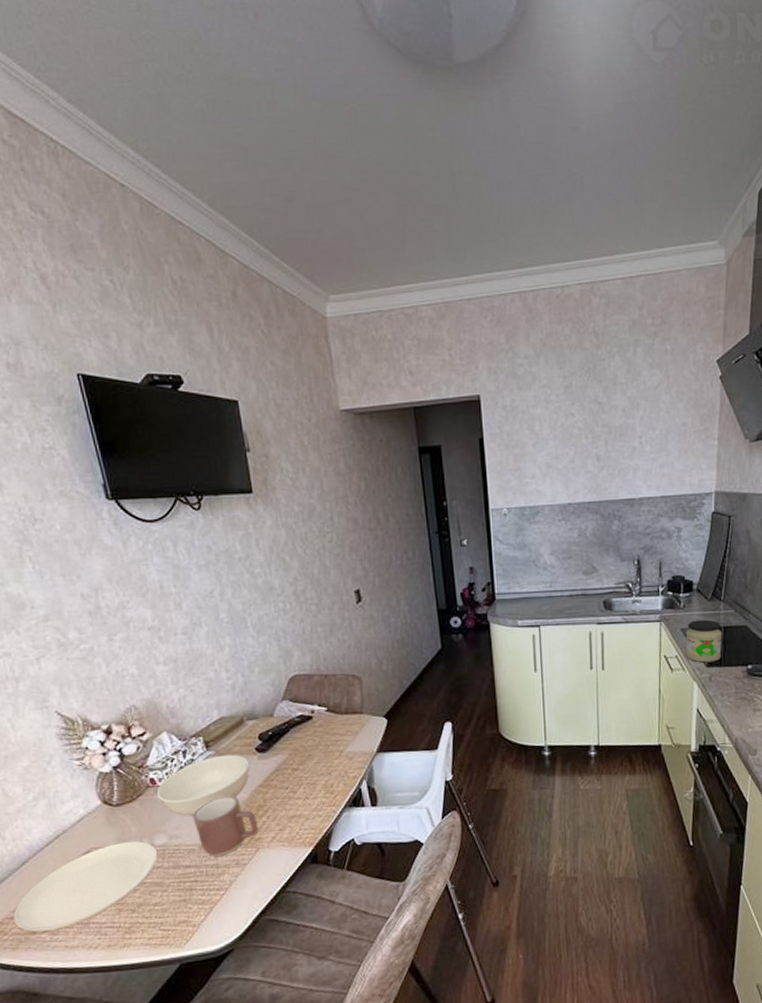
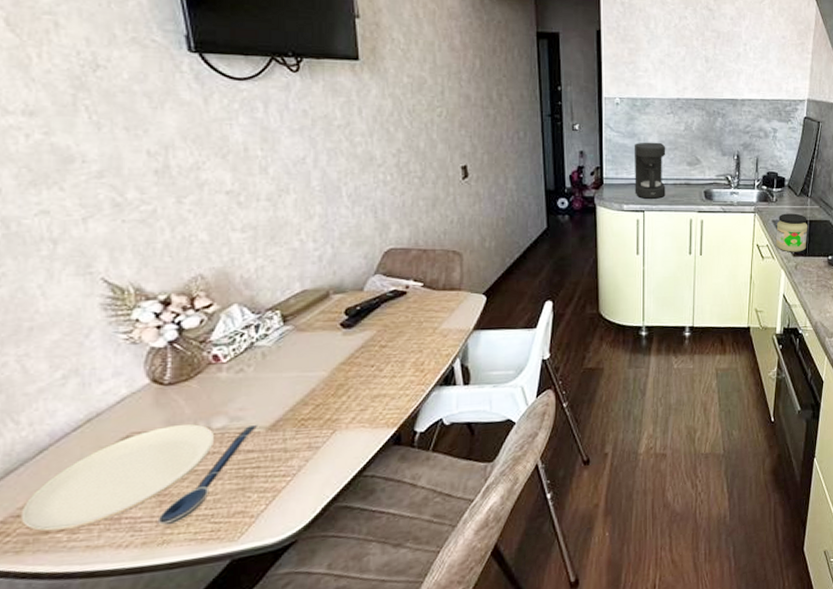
spoon: none [118,842,192,931] -> present [157,424,257,526]
bowl: present [156,754,250,816] -> none [219,330,332,396]
mug: present [192,795,259,856] -> none [261,373,337,440]
coffee maker: none [526,552,562,613] -> present [634,142,666,199]

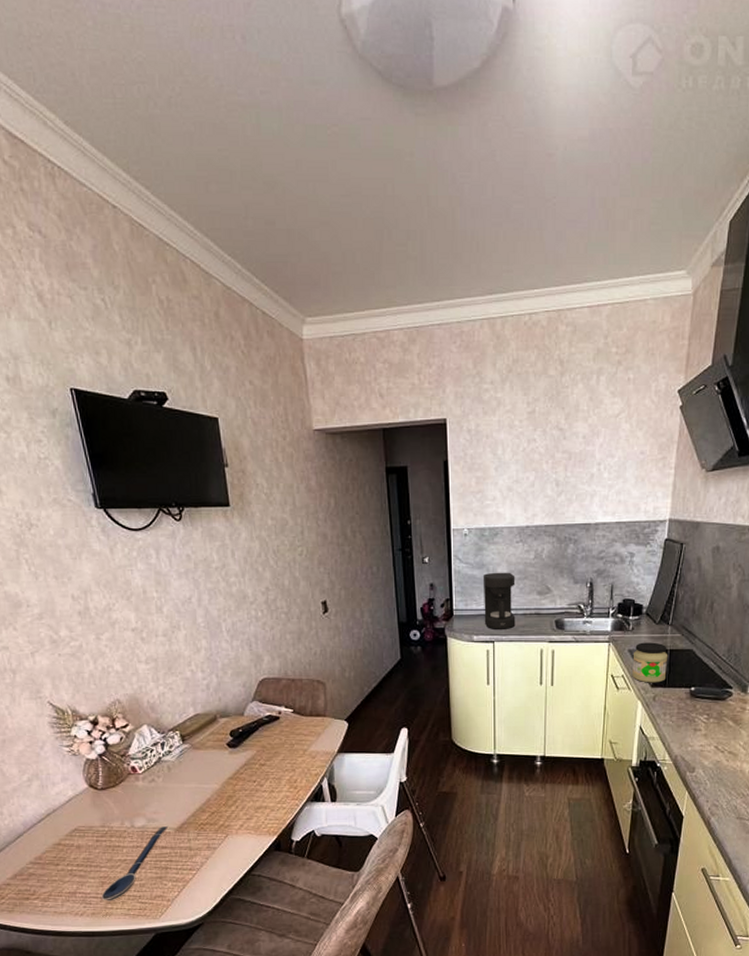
plate: present [20,423,215,532] -> none [9,822,138,898]

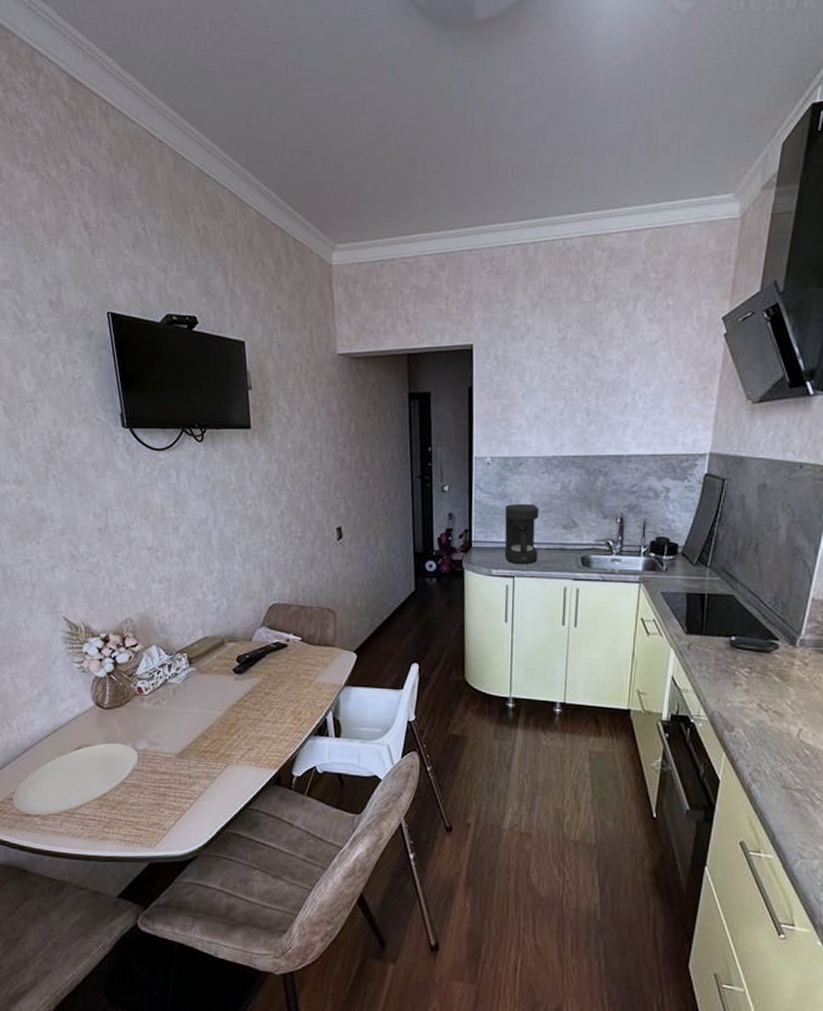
plate: none [9,822,138,898] -> present [12,742,139,816]
spoon: present [101,825,168,901] -> none [99,750,169,825]
jar: present [632,642,668,683] -> none [665,584,706,630]

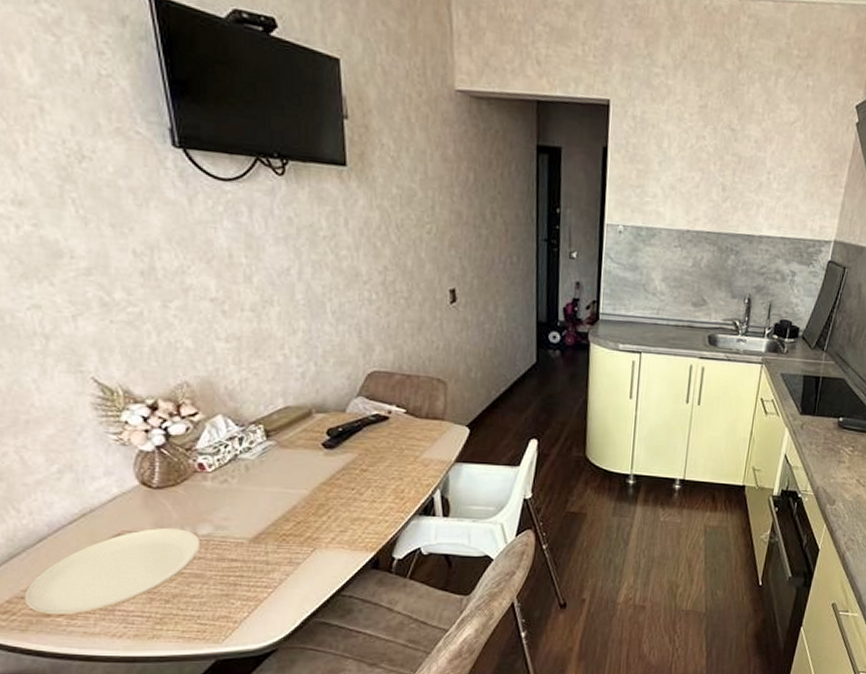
coffee maker: present [504,503,540,564] -> none [632,276,670,340]

